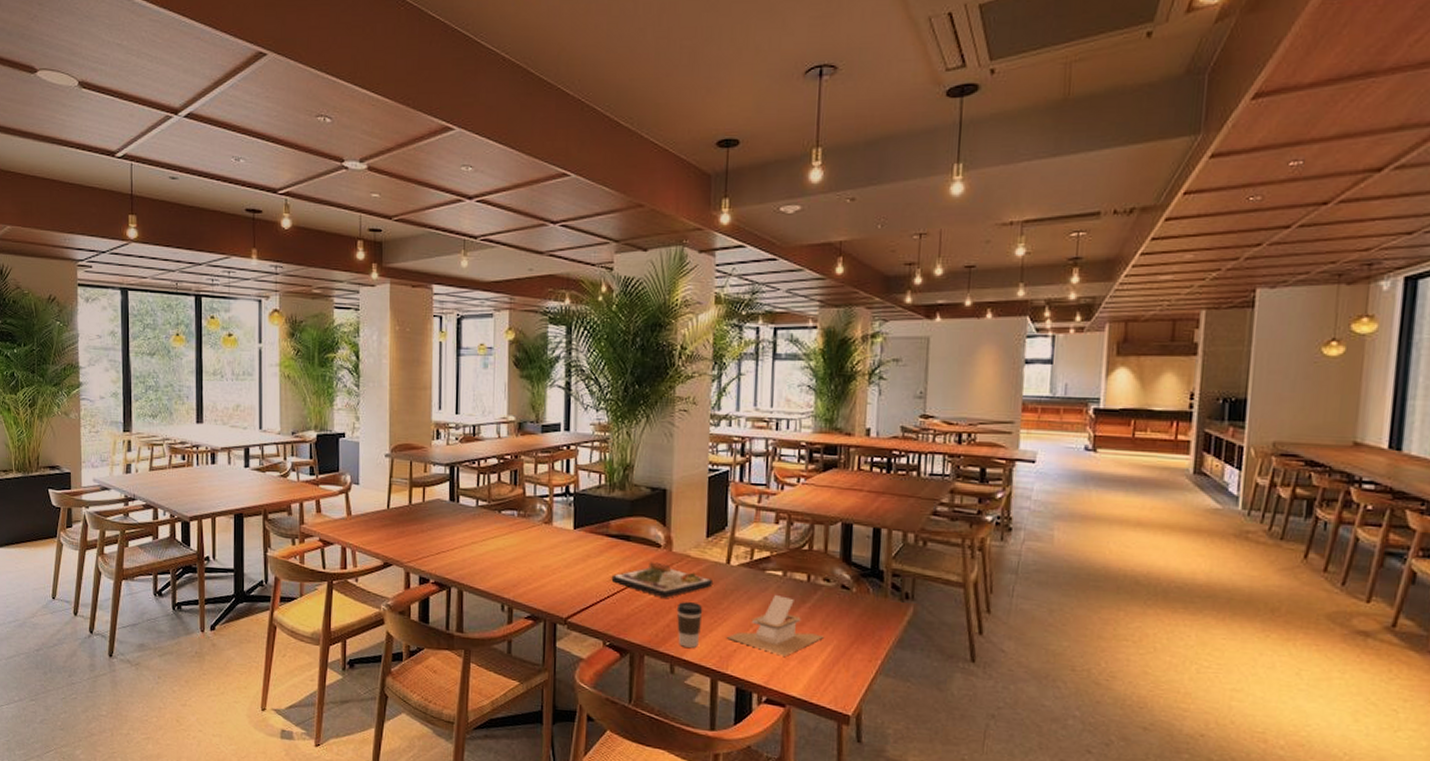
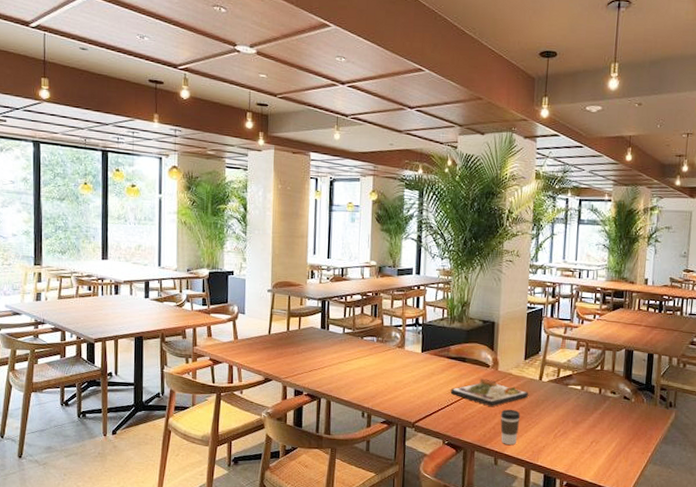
napkin holder: present [727,595,823,657] -> none [538,404,610,451]

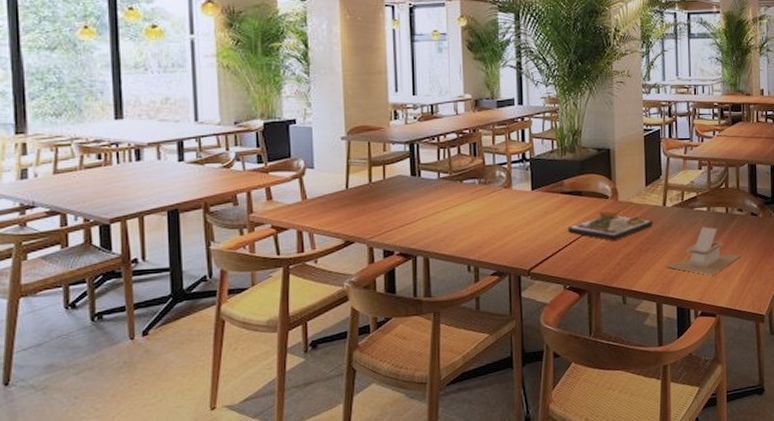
coffee cup: present [500,409,521,445] -> none [624,241,647,280]
napkin holder: none [538,404,610,451] -> present [668,227,741,276]

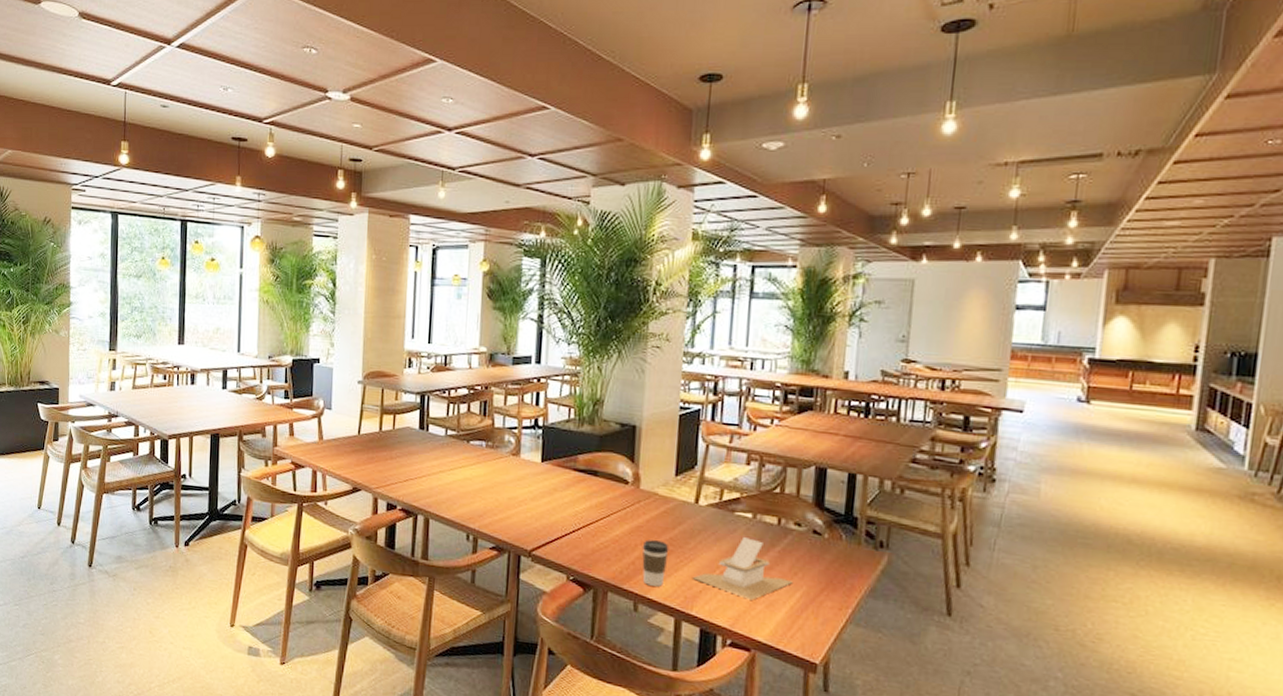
dinner plate: present [567,211,654,241] -> none [577,498,681,535]
coffee cup: none [624,241,647,280] -> present [642,540,669,587]

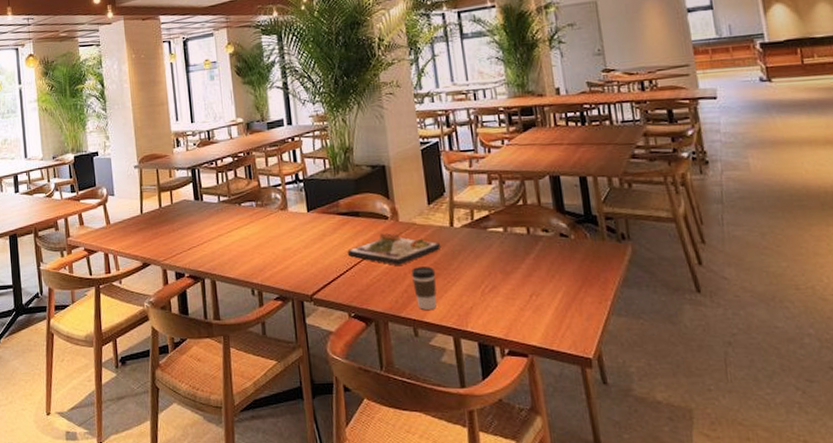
dinner plate: none [577,498,681,535] -> present [347,233,441,265]
napkin holder: present [693,537,792,600] -> none [462,250,552,308]

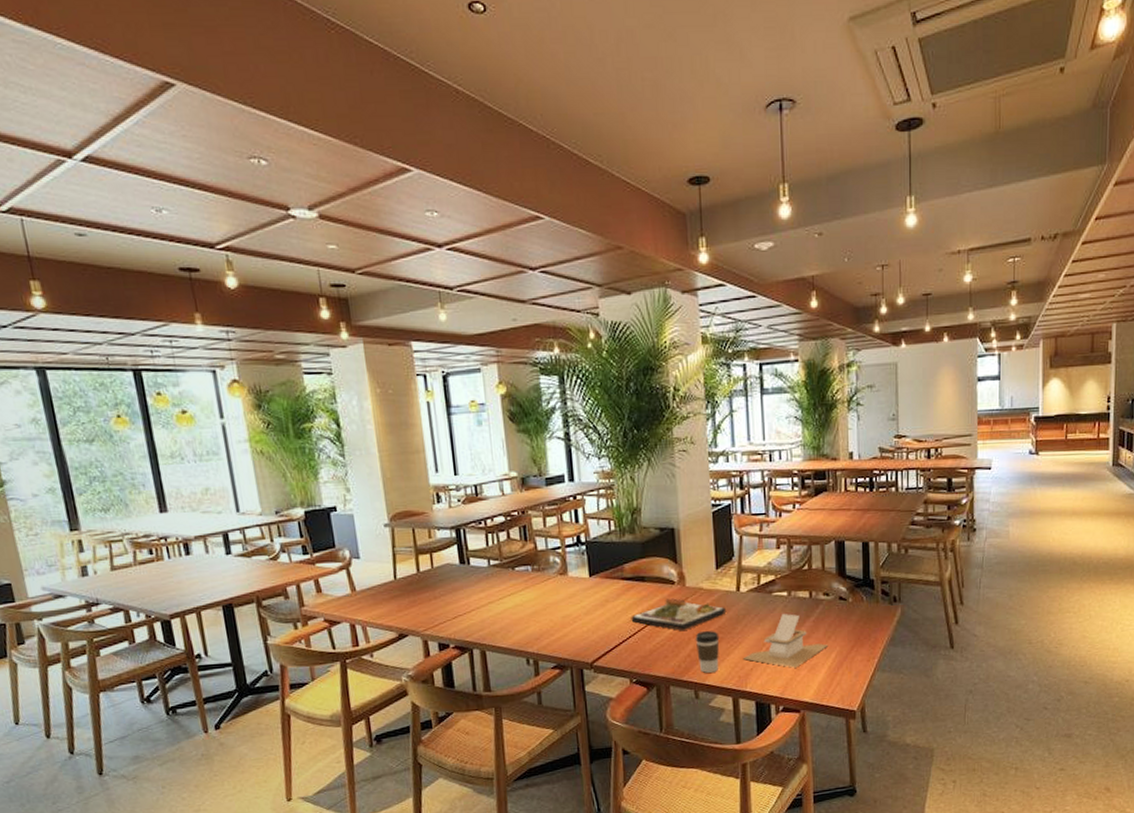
napkin holder: none [462,250,552,308] -> present [744,614,827,668]

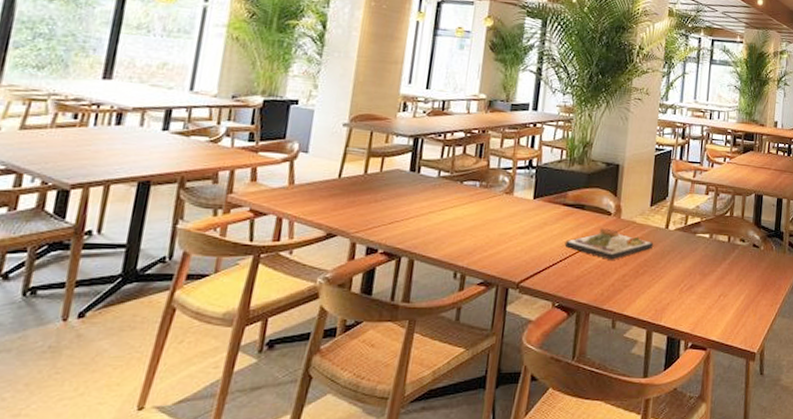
coffee cup: present [695,631,720,673] -> none [620,263,644,303]
napkin holder: present [744,614,827,668] -> none [663,254,738,306]

